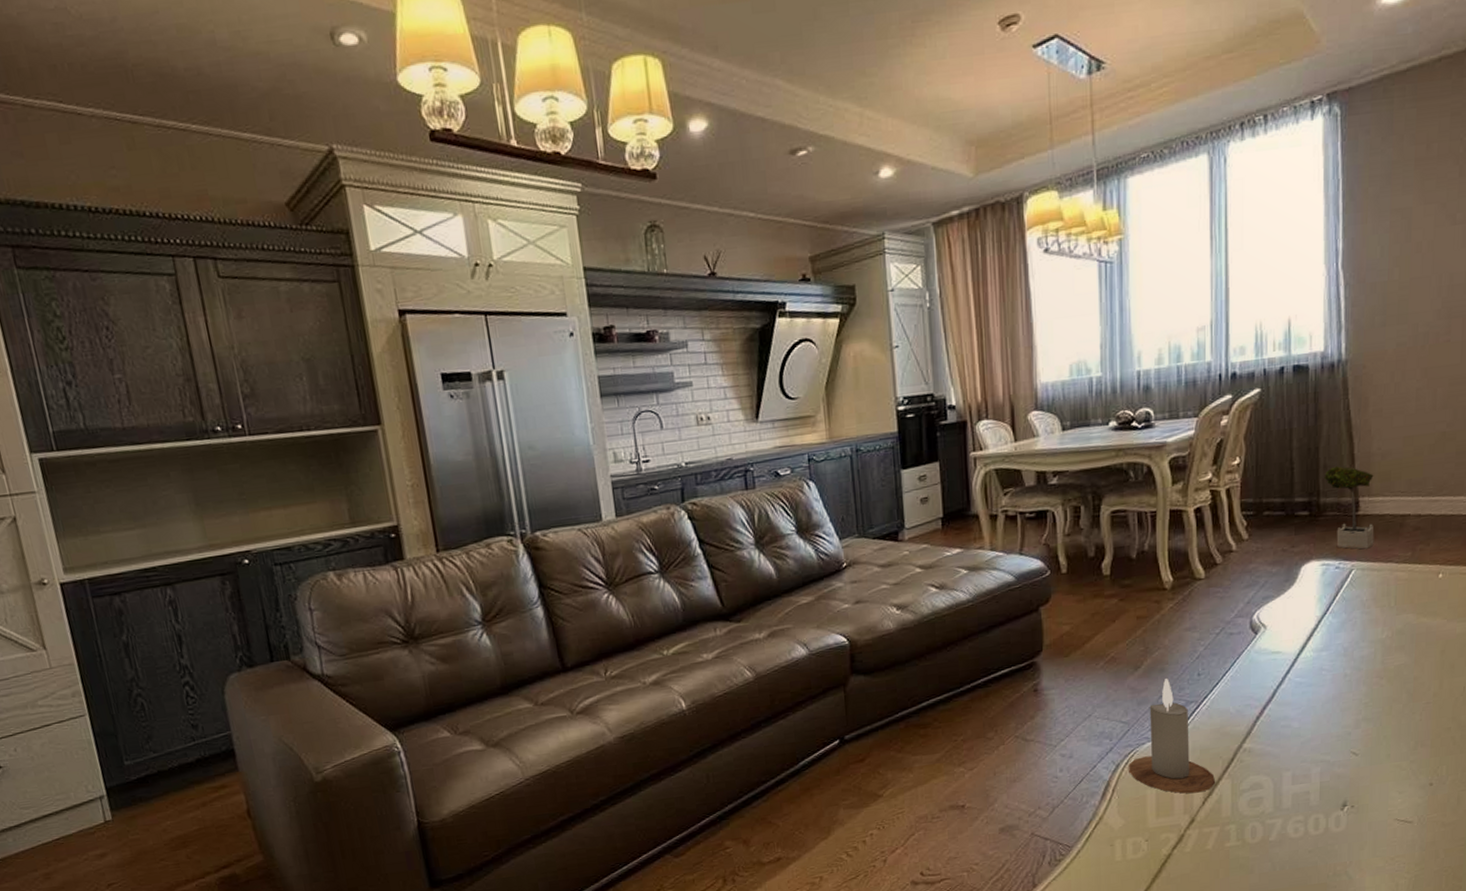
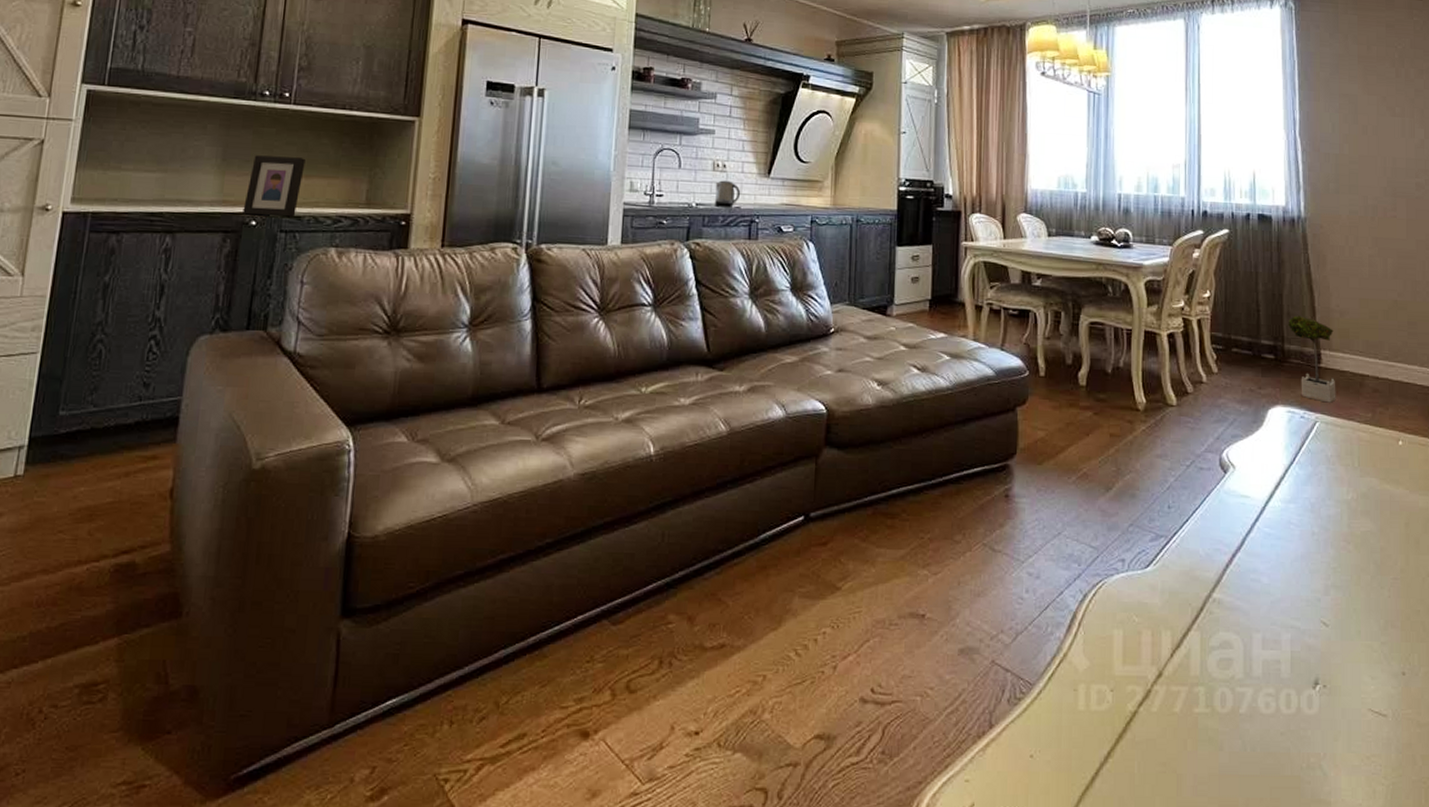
picture frame: none [226,488,285,555] -> present [243,155,305,217]
kettle: none [701,433,731,464] -> present [714,180,741,209]
candle: present [1129,678,1216,794] -> none [1096,506,1185,642]

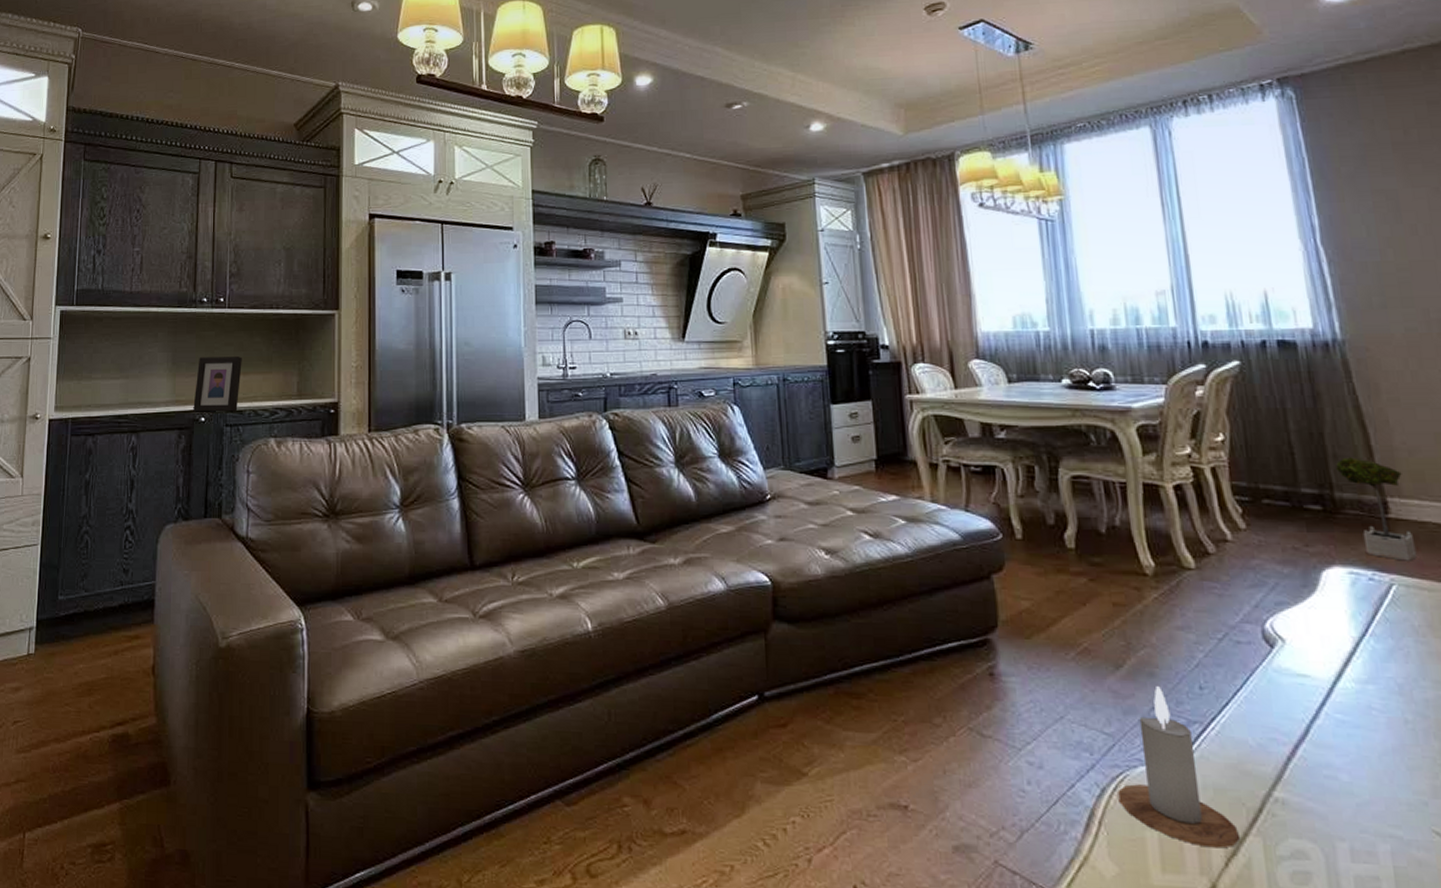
kettle: present [714,180,741,209] -> none [628,348,656,377]
candle: none [1096,506,1185,642] -> present [1118,686,1241,849]

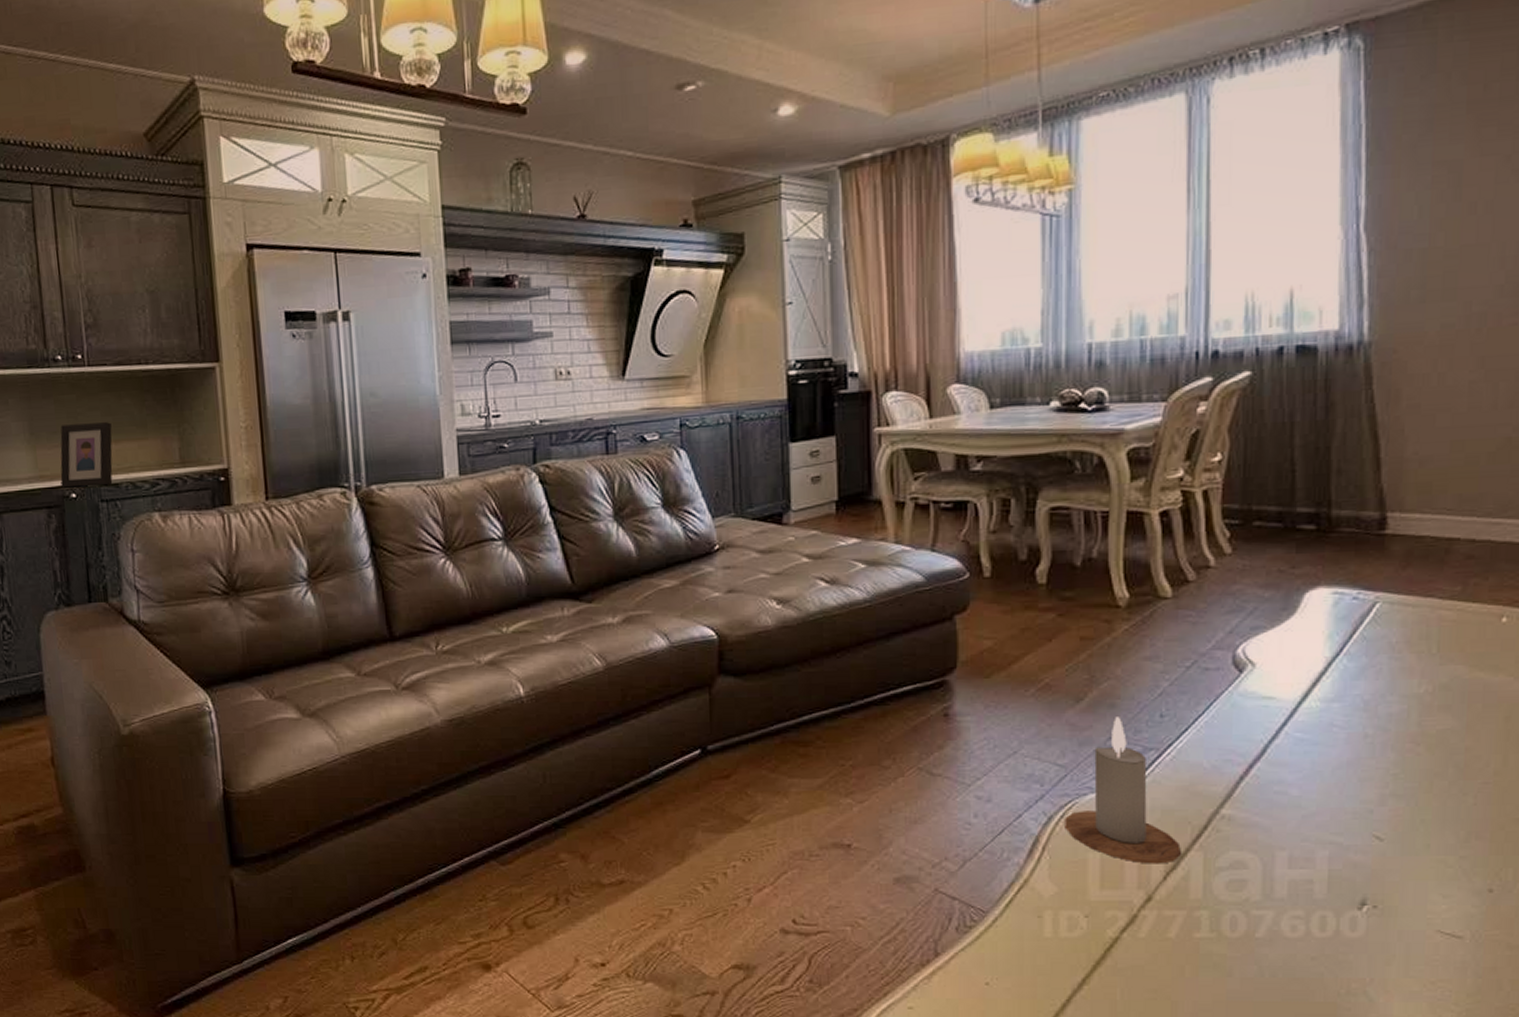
potted tree: present [1336,457,1417,561] -> none [1338,471,1409,578]

